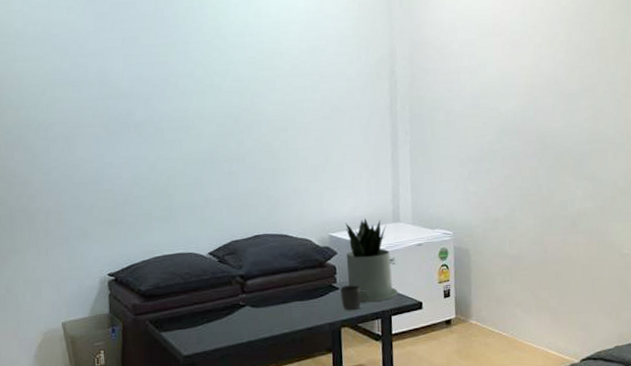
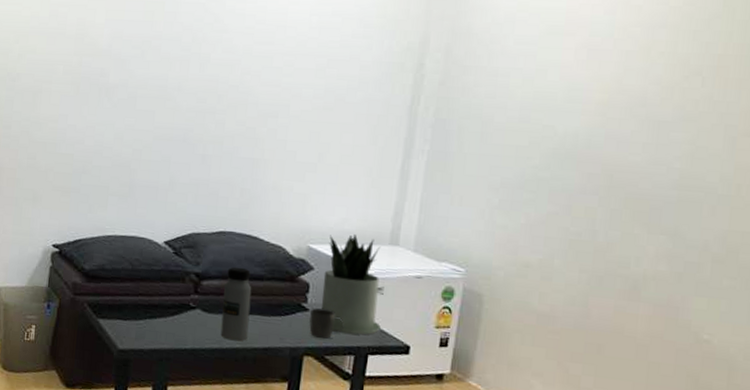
water bottle: none [266,263,293,328] -> present [220,267,252,342]

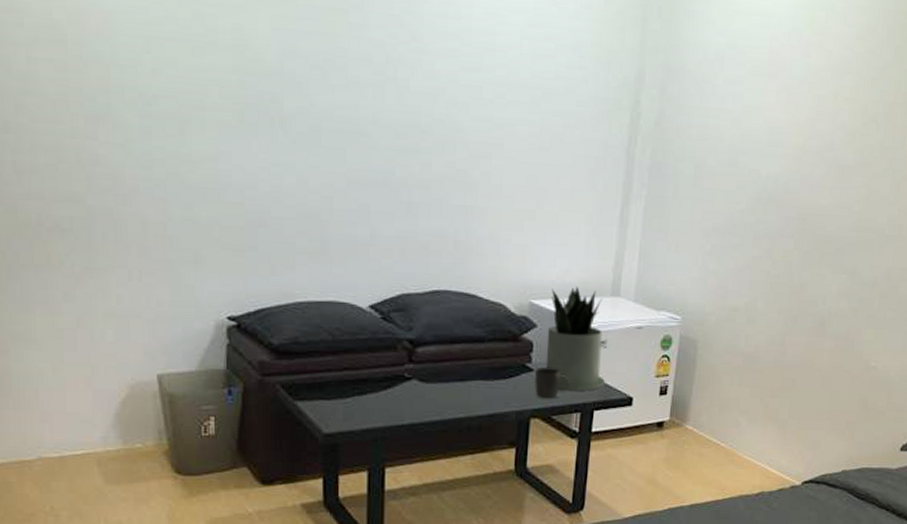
water bottle: present [220,267,252,342] -> none [441,329,473,411]

